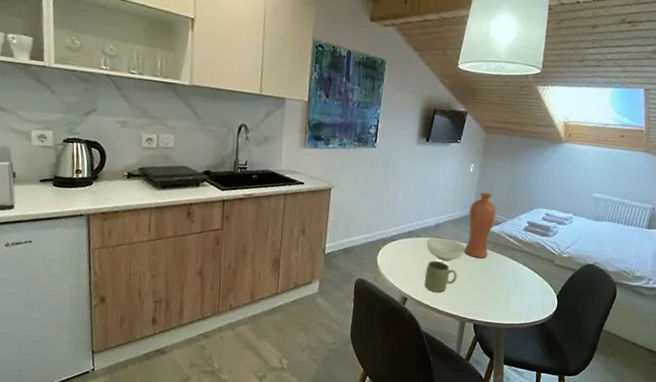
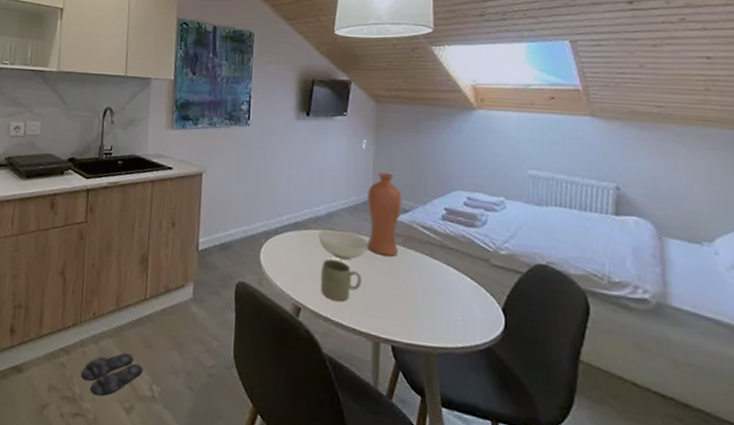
slippers: none [220,336,274,369] -> present [81,353,143,396]

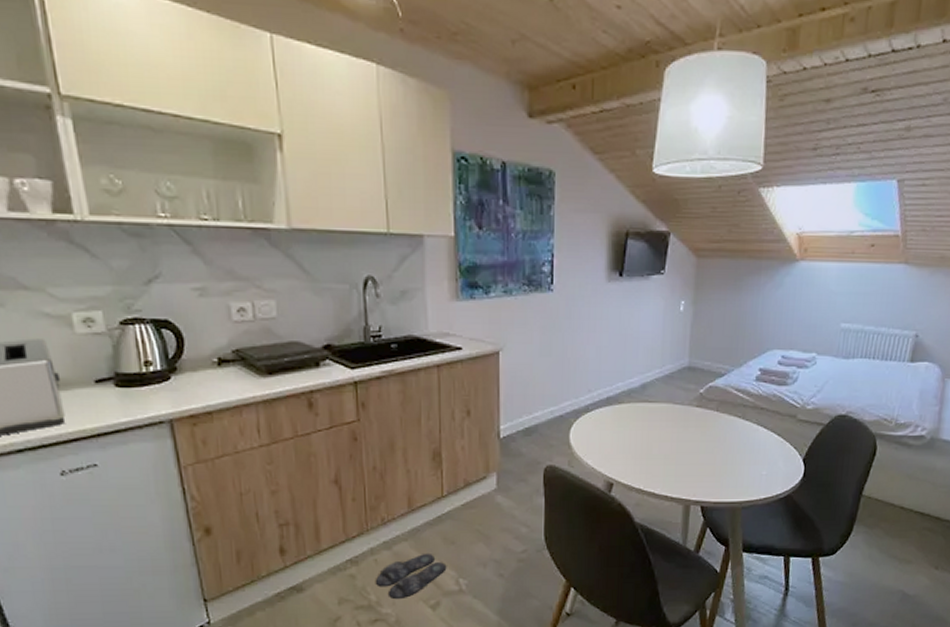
bowl: present [318,230,368,260] -> none [632,402,682,431]
mug: present [320,258,362,301] -> none [633,431,675,472]
vase: present [367,172,403,257] -> none [681,336,720,422]

